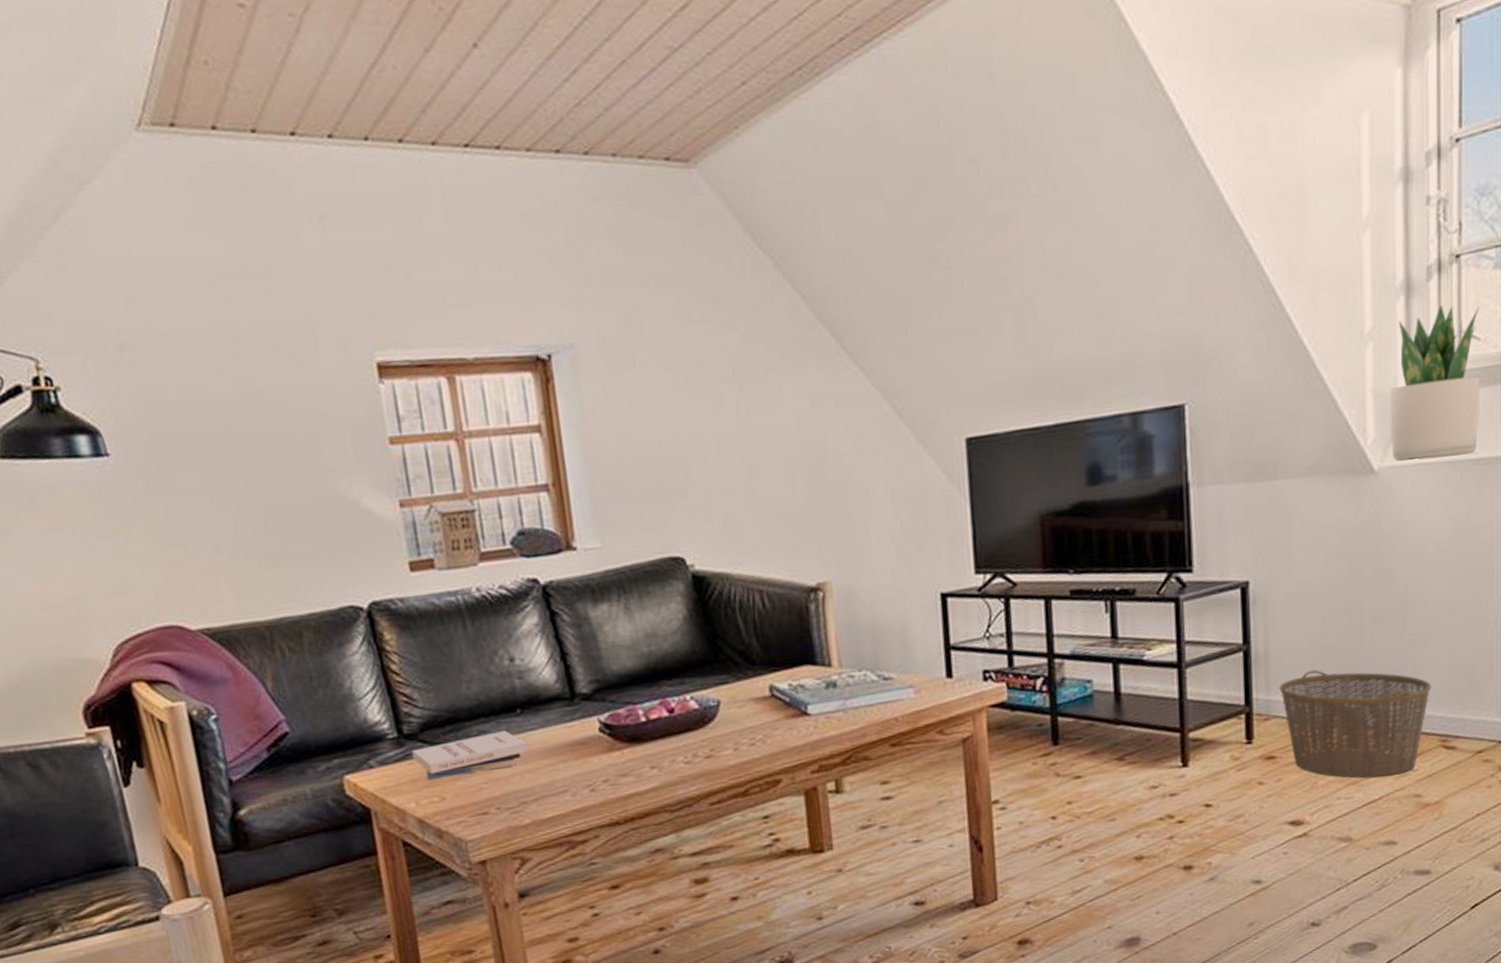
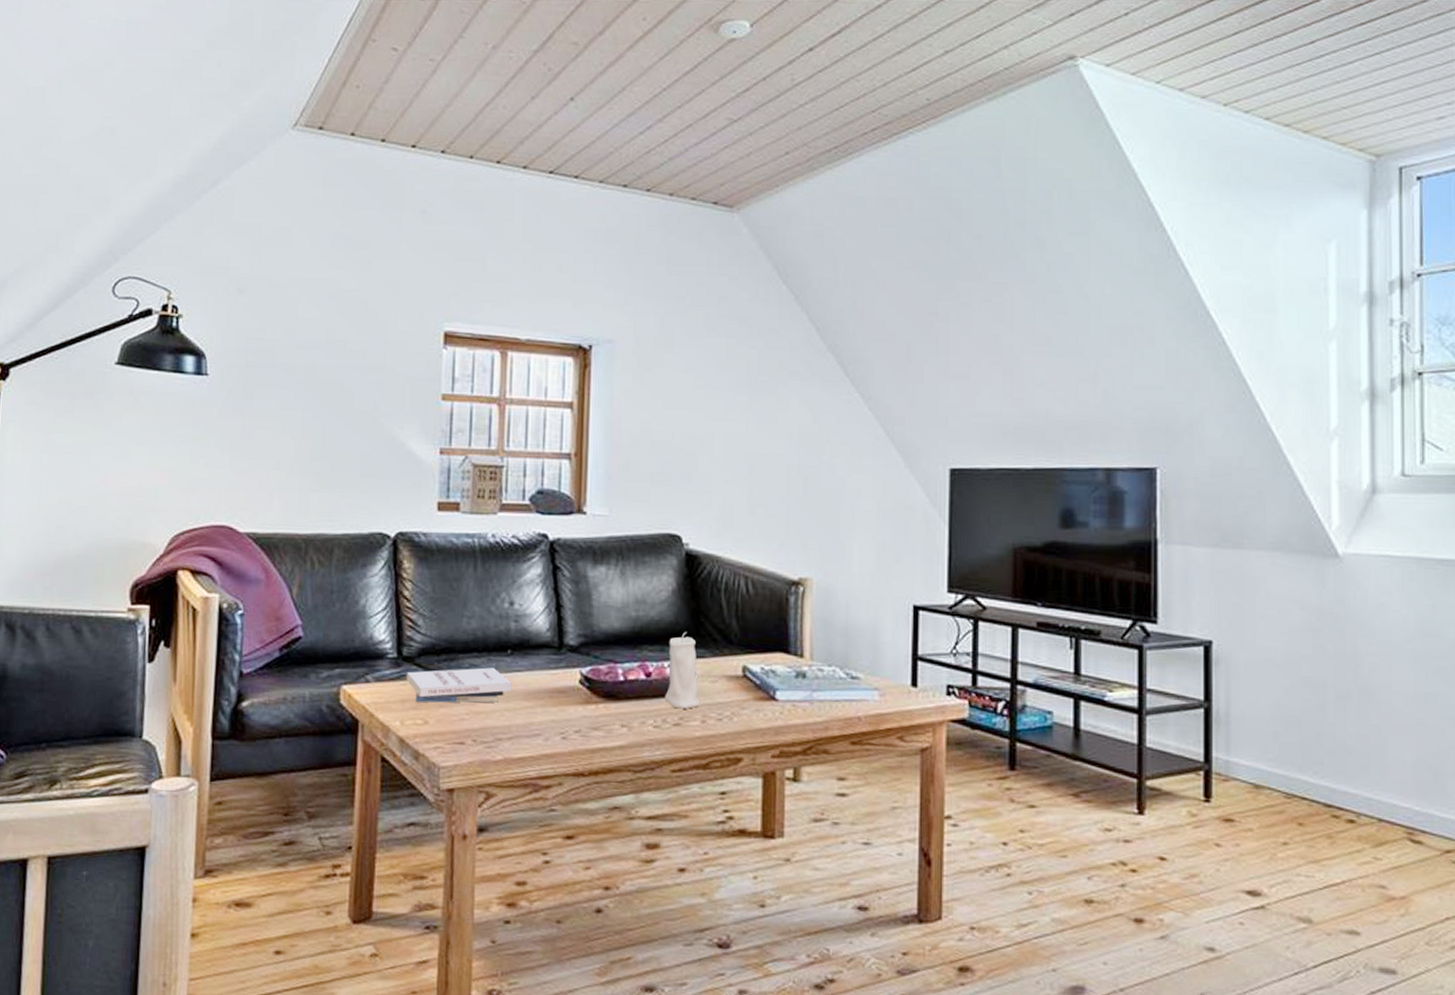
candle: none [688,659,731,741] -> present [665,631,701,709]
basket: present [1279,669,1432,778] -> none [1239,738,1397,861]
planter: present [1389,305,1480,461] -> none [1354,414,1443,553]

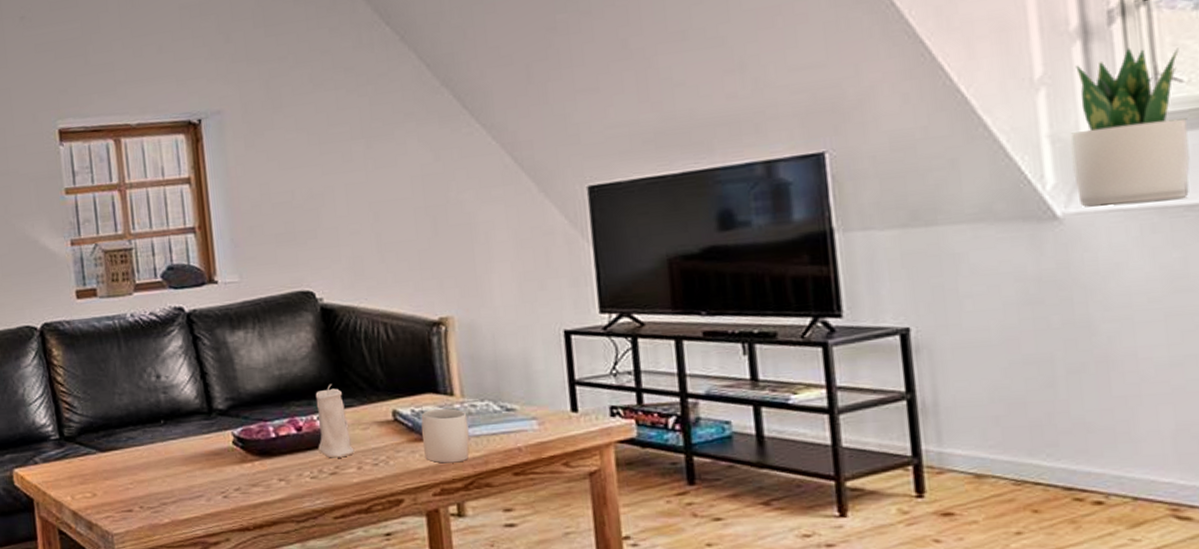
books: present [406,667,512,703] -> none [70,438,170,477]
mug: none [768,668,814,726] -> present [421,408,470,463]
planter: none [1354,414,1443,553] -> present [1070,48,1190,207]

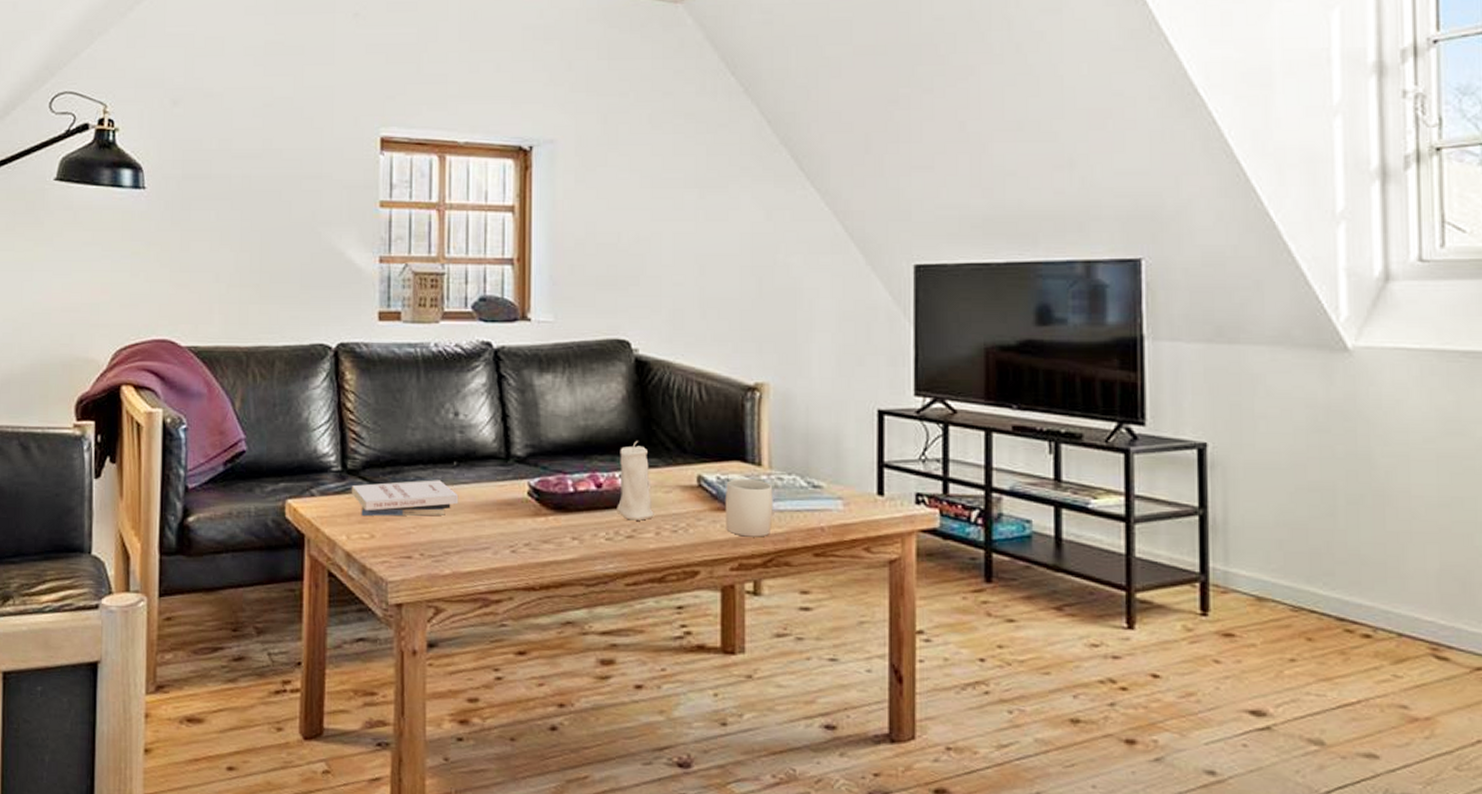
books: none [70,438,170,477] -> present [351,480,459,516]
planter: present [1070,48,1190,207] -> none [1364,194,1467,345]

